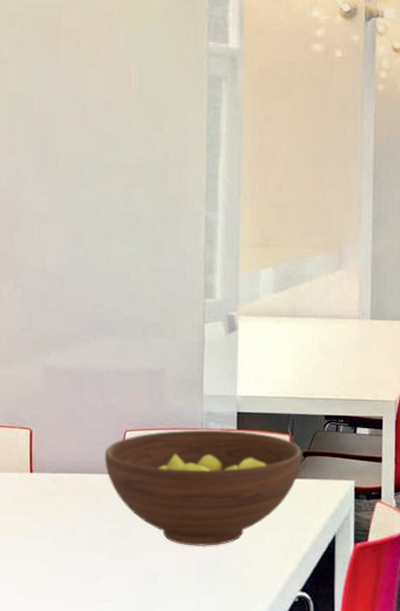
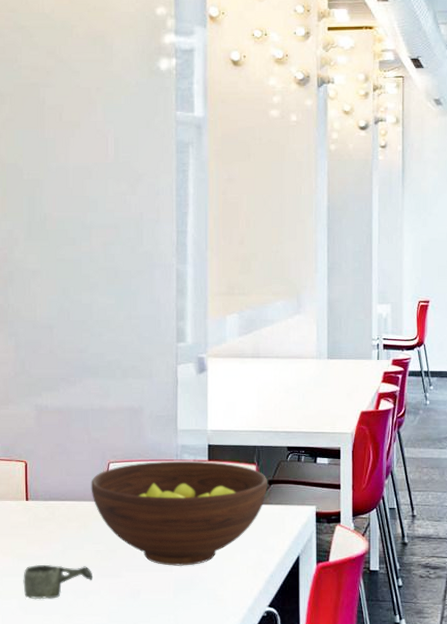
cup: none [25,544,106,584] -> present [23,564,93,600]

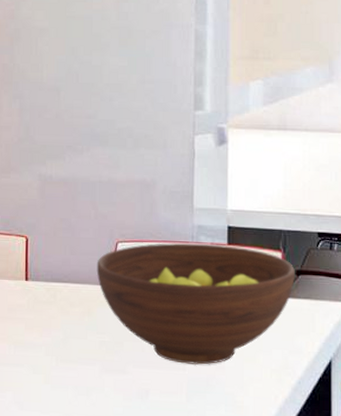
cup: present [23,564,93,600] -> none [19,353,97,394]

